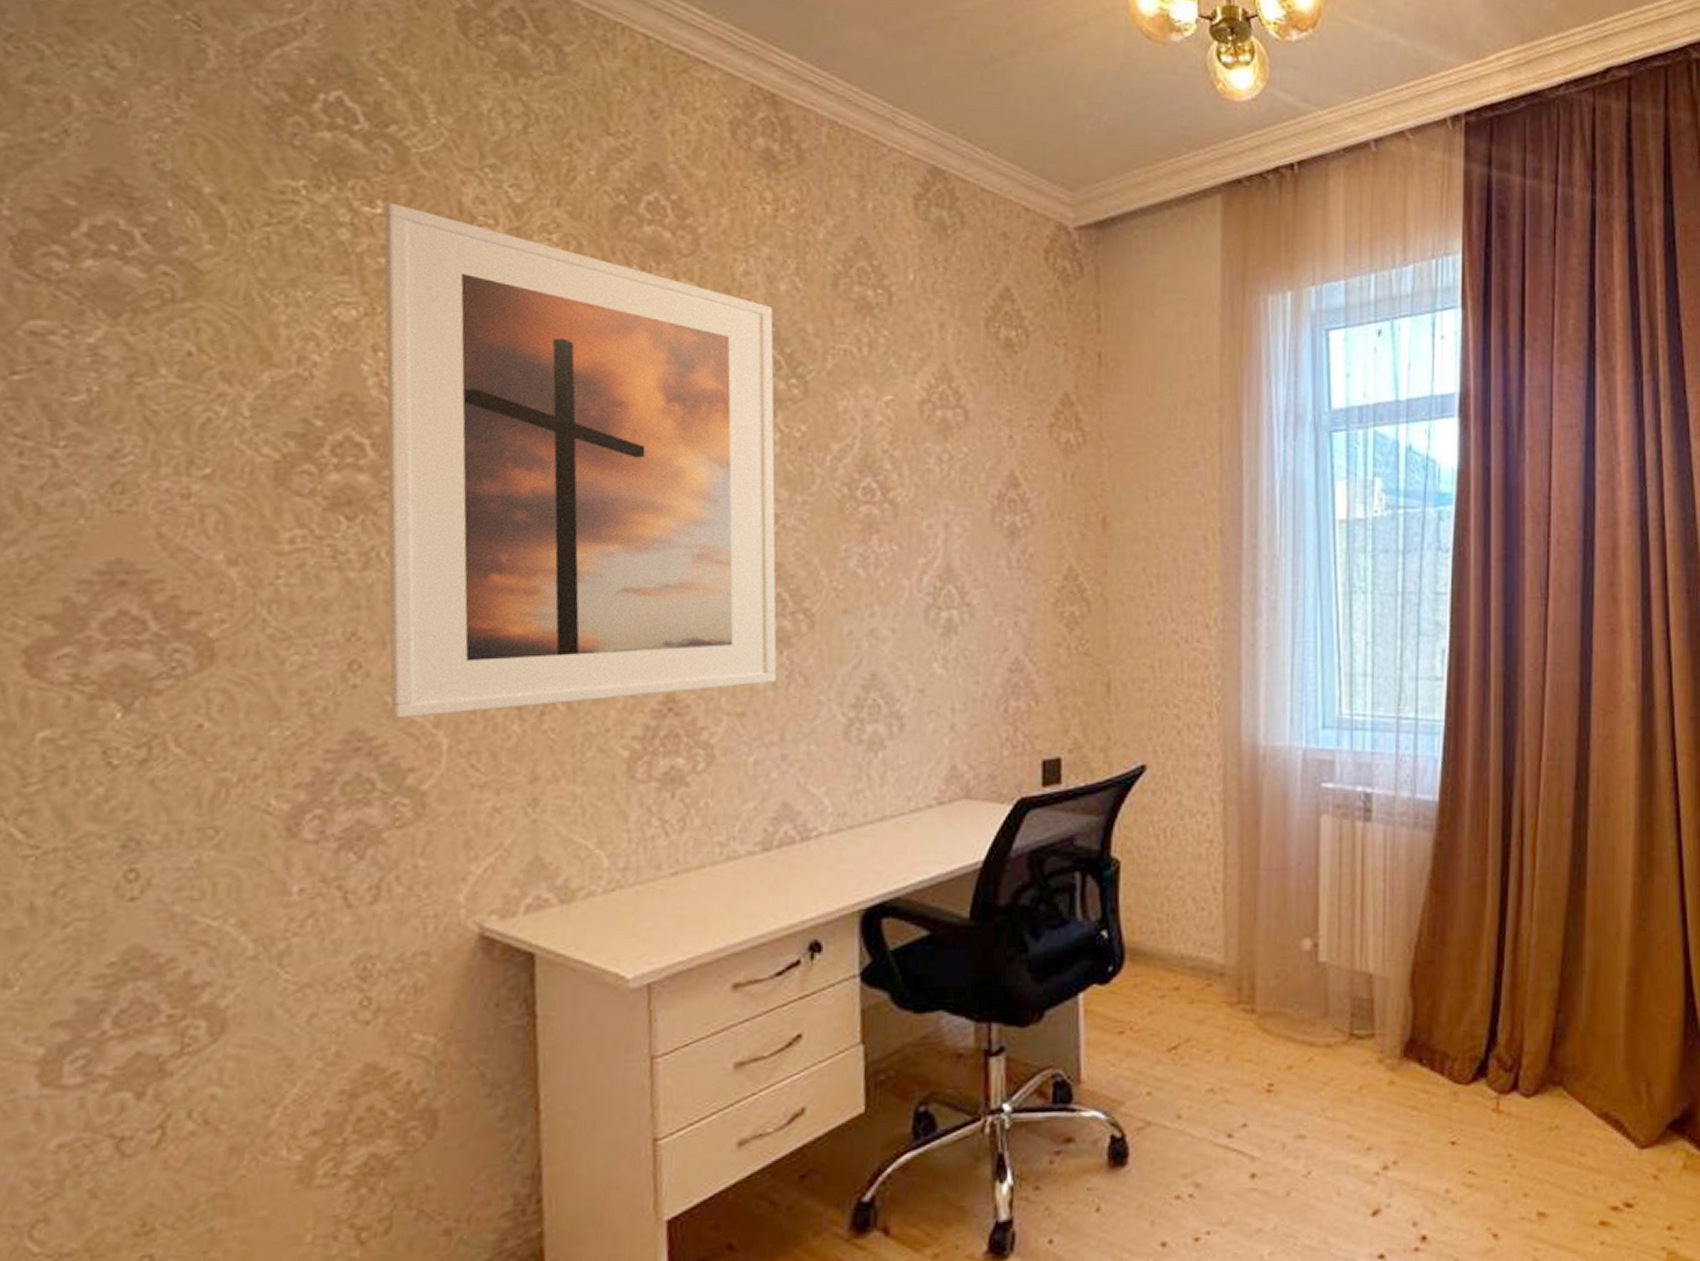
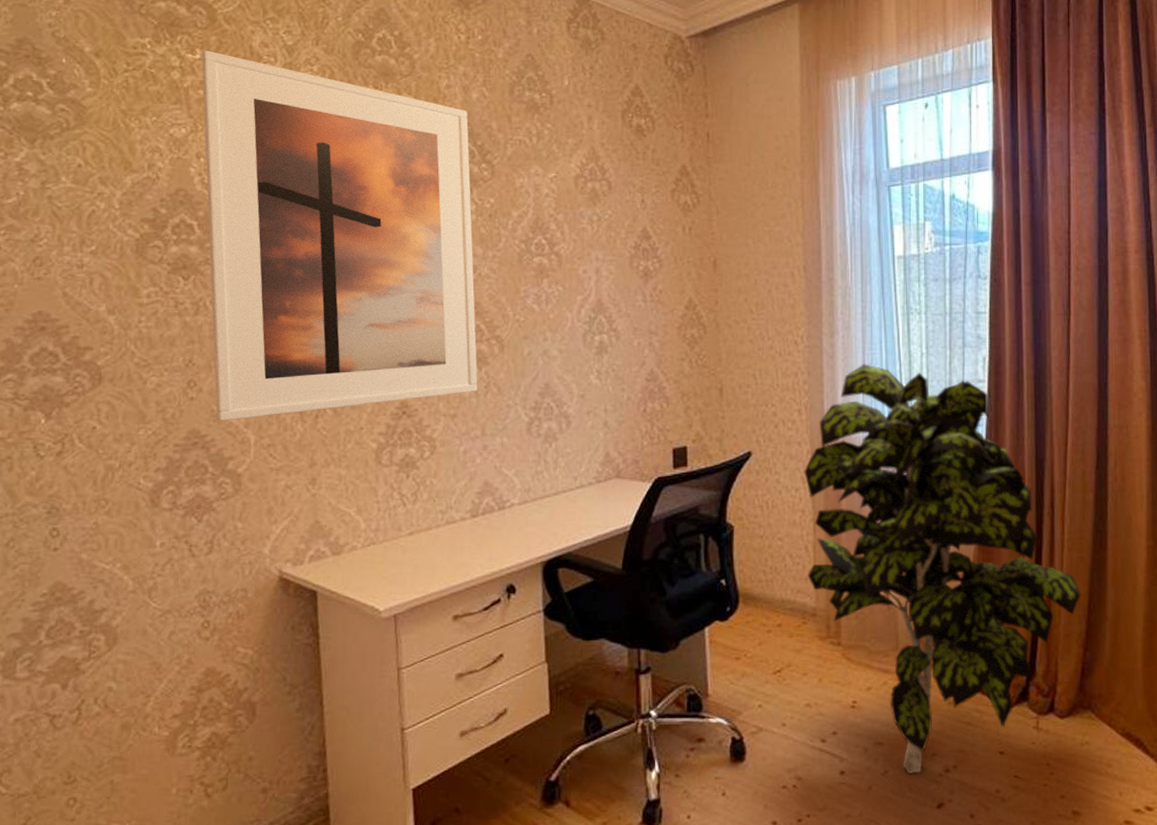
indoor plant: none [1213,654,1554,1174] -> present [804,364,1081,774]

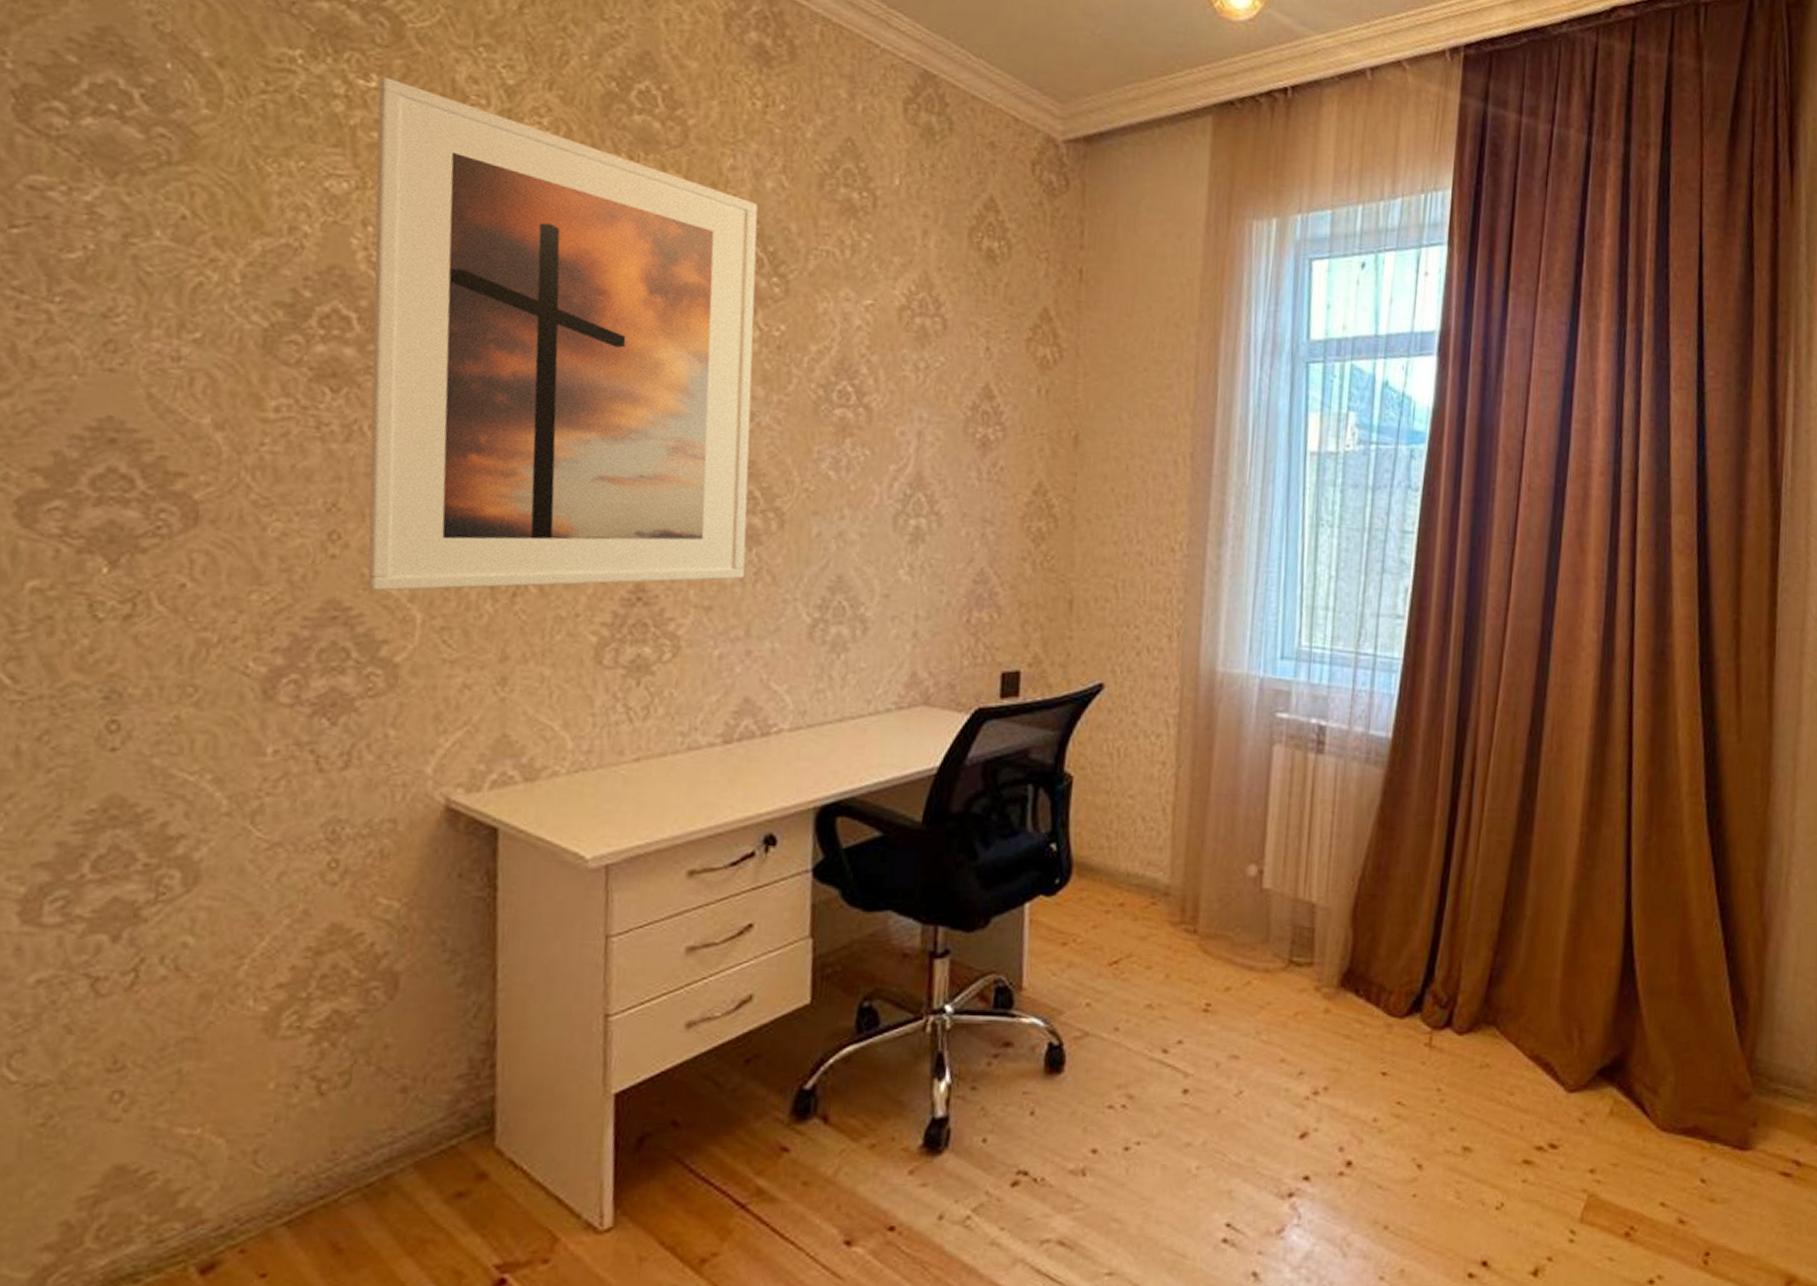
indoor plant: present [804,364,1081,774] -> none [1162,583,1497,1095]

